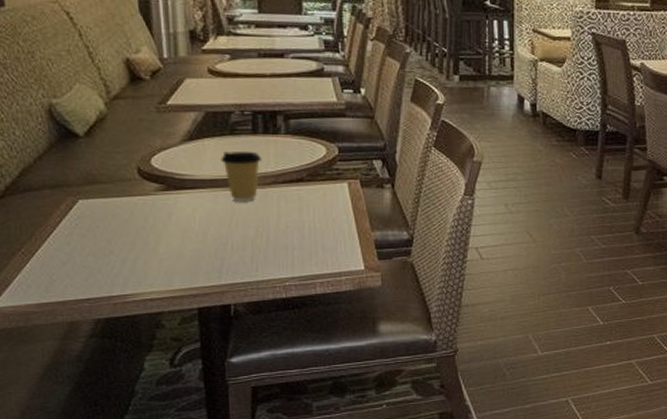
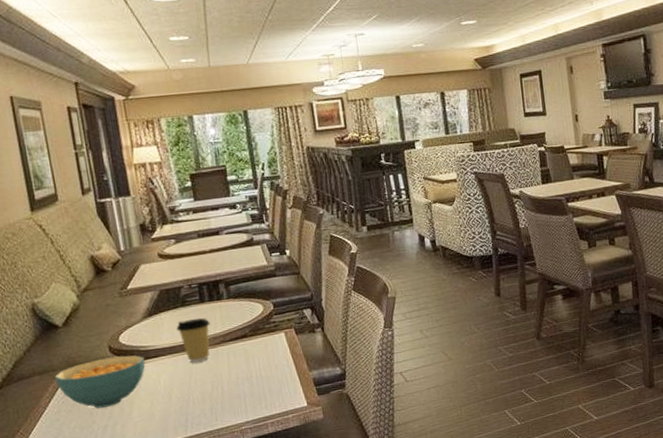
cereal bowl: none [69,181,180,237] -> present [54,355,146,408]

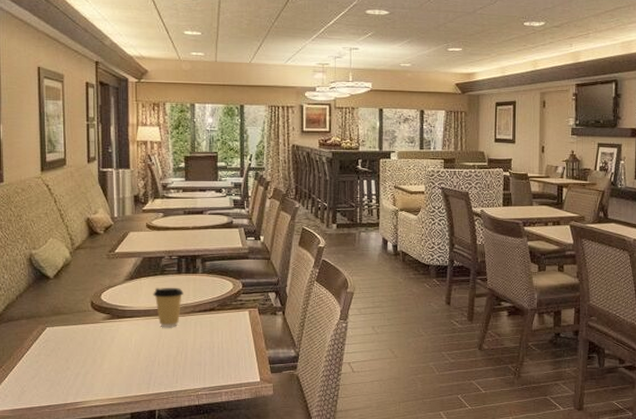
cereal bowl: present [54,355,146,408] -> none [40,312,121,356]

